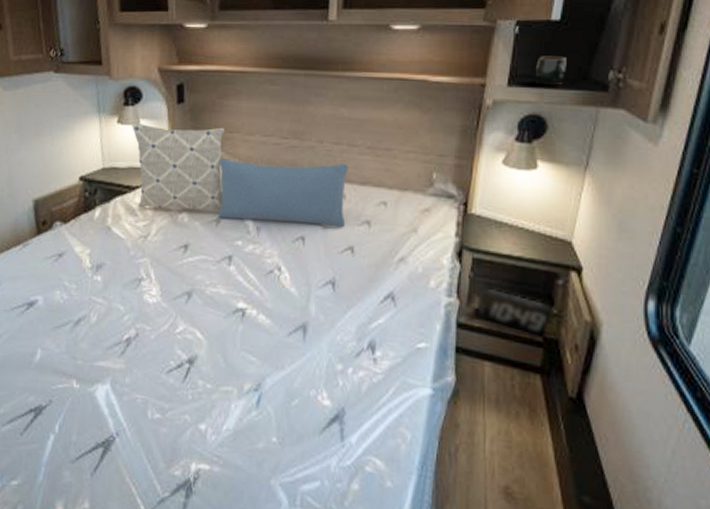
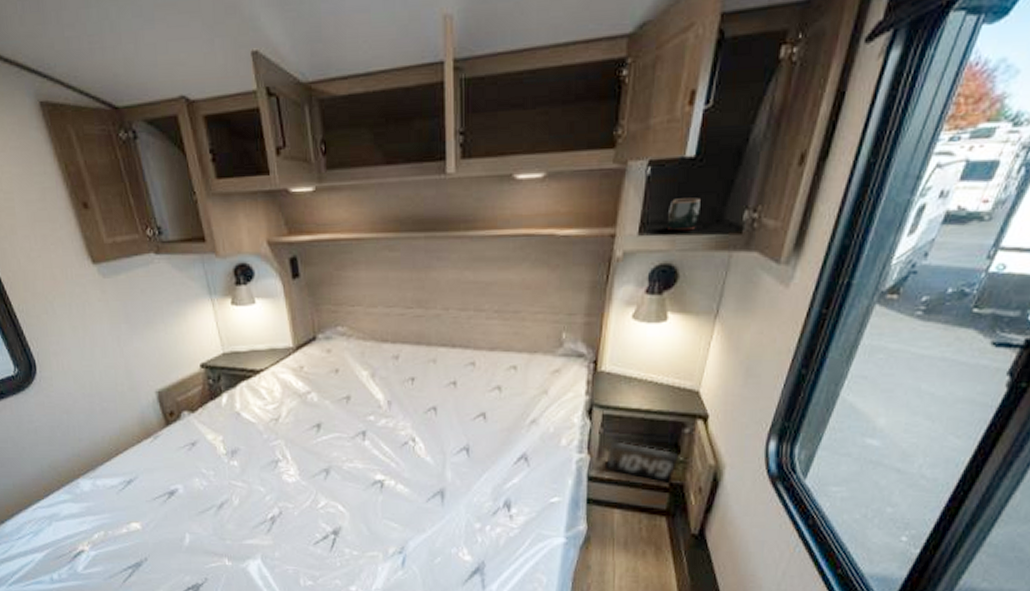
pillow: present [131,122,225,212] -> none [246,301,351,392]
pillow: present [218,158,349,228] -> none [344,330,477,396]

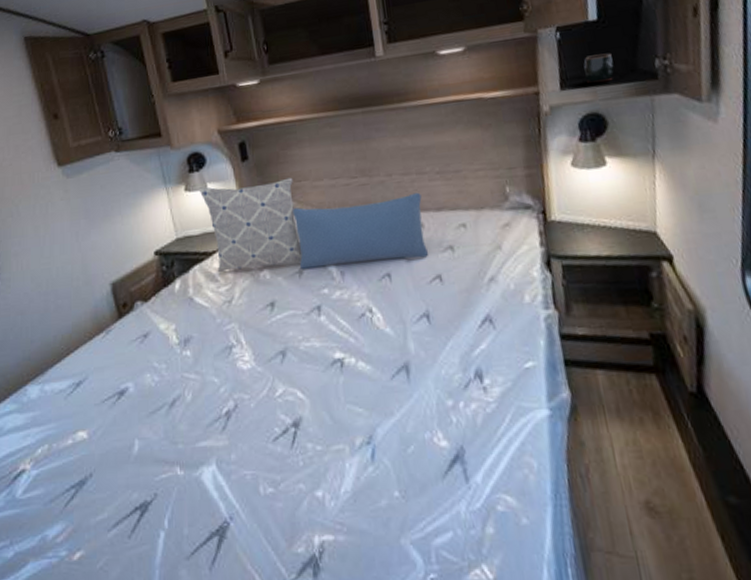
pillow: none [246,301,351,392] -> present [198,177,303,273]
pillow: none [344,330,477,396] -> present [293,192,429,270]
alarm clock: present [606,440,679,484] -> none [575,291,654,336]

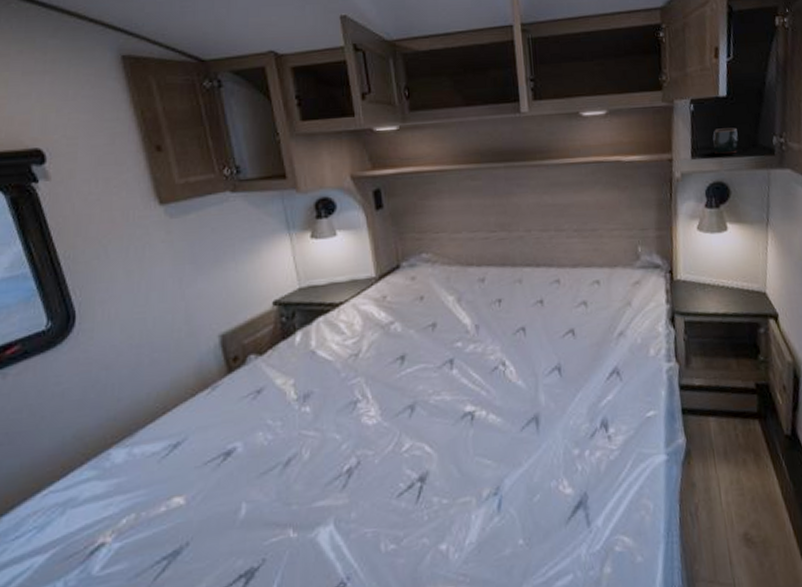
pillow: present [198,177,303,273] -> none [326,228,437,325]
pillow: present [293,192,429,270] -> none [428,248,564,323]

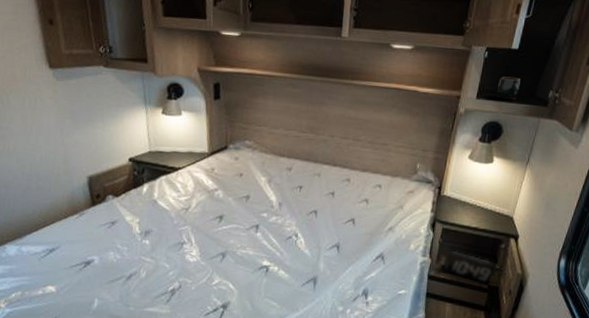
alarm clock: none [693,345,760,385] -> present [442,249,496,286]

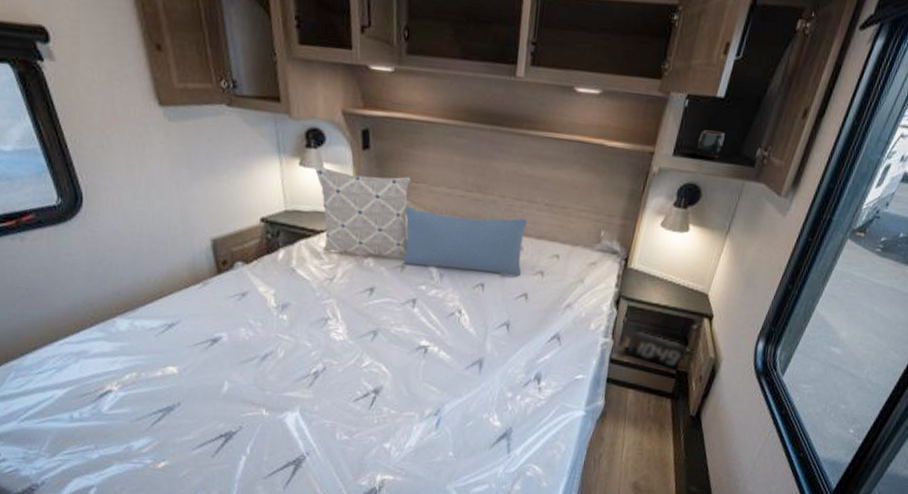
pillow: none [174,113,255,190] -> present [314,165,411,259]
pillow: none [247,147,353,204] -> present [403,207,527,277]

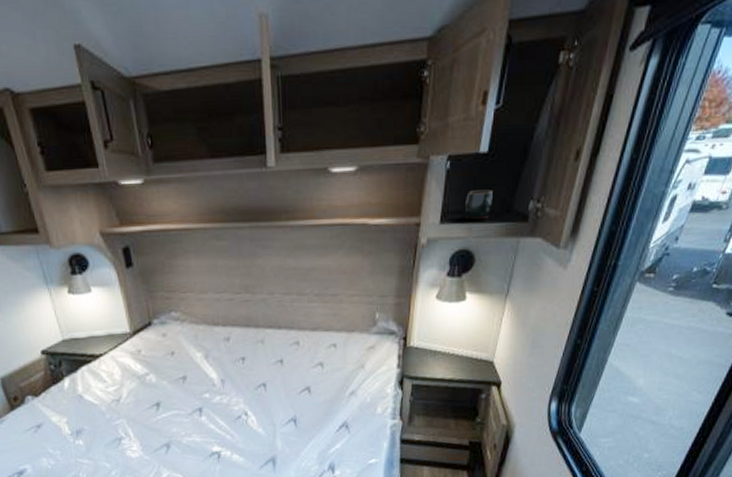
pillow: present [314,165,411,259] -> none [82,288,187,375]
pillow: present [403,207,527,277] -> none [178,312,301,376]
alarm clock: present [625,329,686,371] -> none [416,406,477,443]

